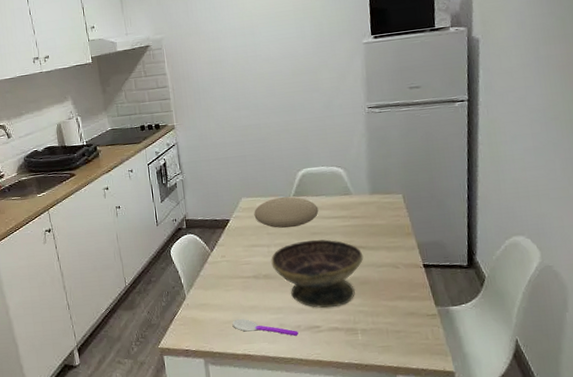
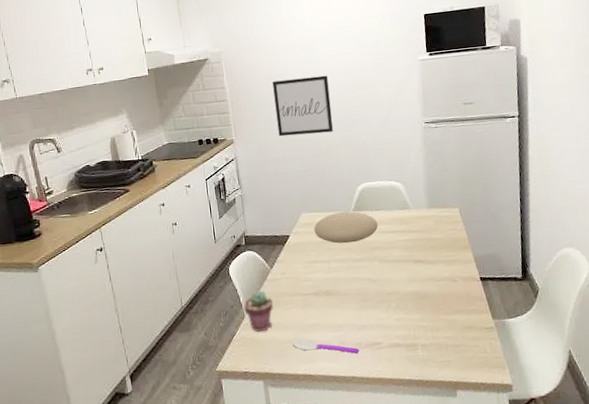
potted succulent: none [185,272,214,313] -> present [243,290,274,333]
wall art: none [213,60,275,123] -> present [272,75,334,137]
decorative bowl: present [271,239,364,308] -> none [331,254,423,324]

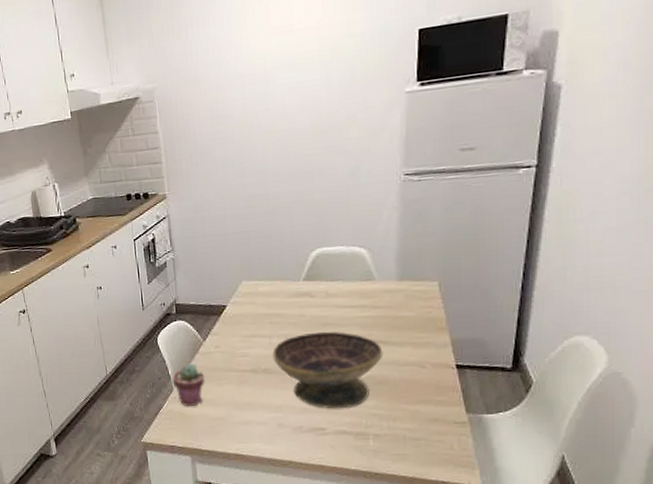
wall art: present [272,75,334,137] -> none [214,115,287,192]
spoon: present [292,337,359,354] -> none [224,415,299,437]
plate: present [314,211,378,244] -> none [255,281,333,318]
decorative bowl: none [331,254,423,324] -> present [272,331,383,409]

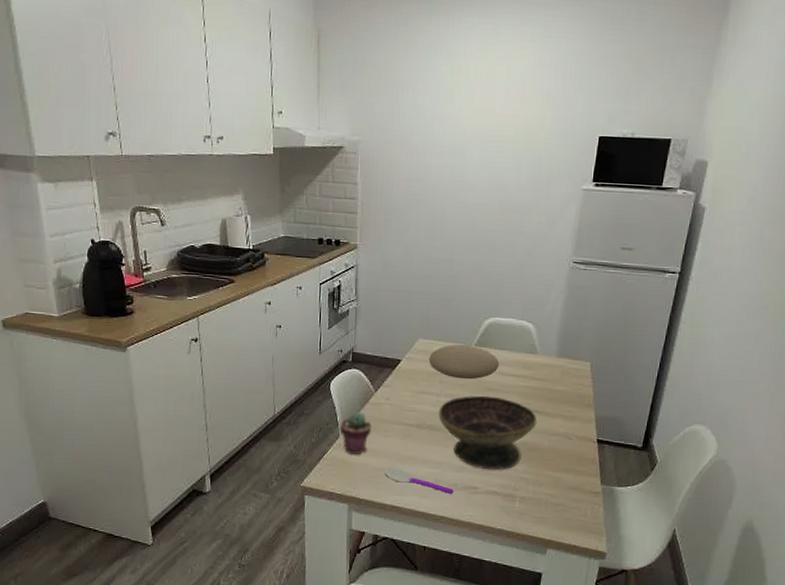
spoon: none [224,415,299,437] -> present [385,467,454,494]
plate: none [255,281,333,318] -> present [429,345,500,380]

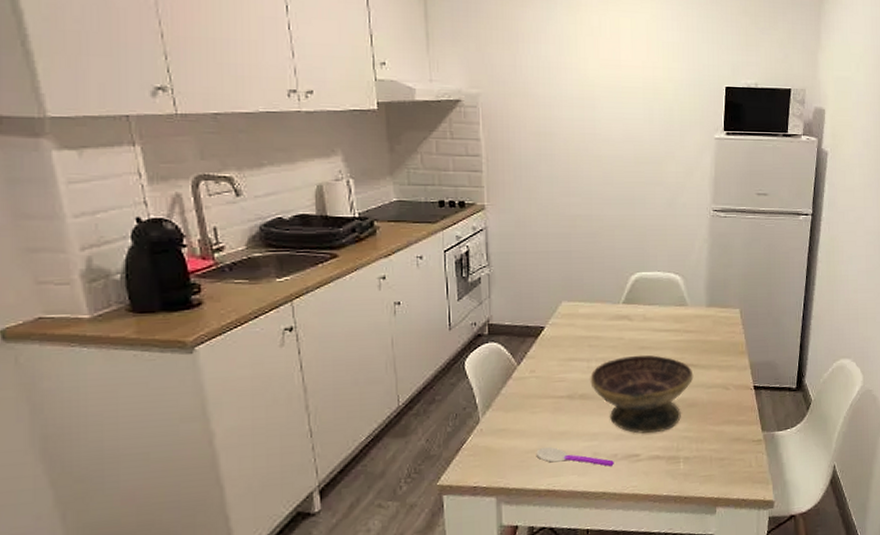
potted succulent: present [339,412,372,455] -> none [479,390,518,440]
plate: present [429,345,500,380] -> none [575,304,650,341]

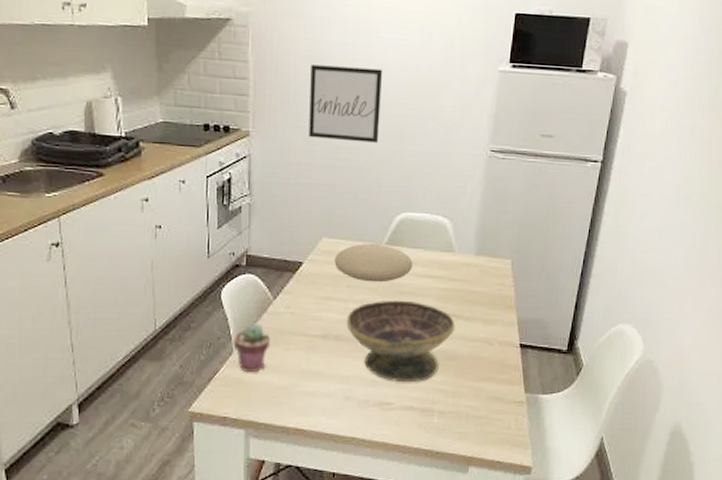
potted succulent: none [479,390,518,440] -> present [233,323,271,373]
spoon: present [536,446,614,467] -> none [287,385,365,412]
wall art: none [541,140,610,209] -> present [309,64,383,143]
plate: none [575,304,650,341] -> present [334,244,413,283]

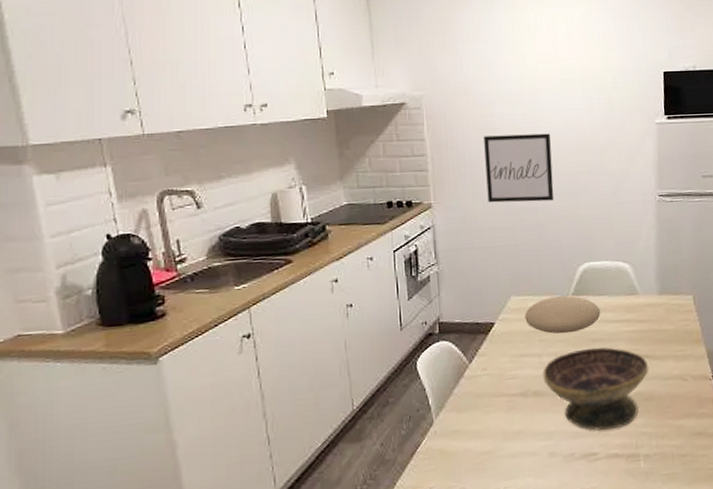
potted succulent: present [233,323,271,373] -> none [433,390,471,442]

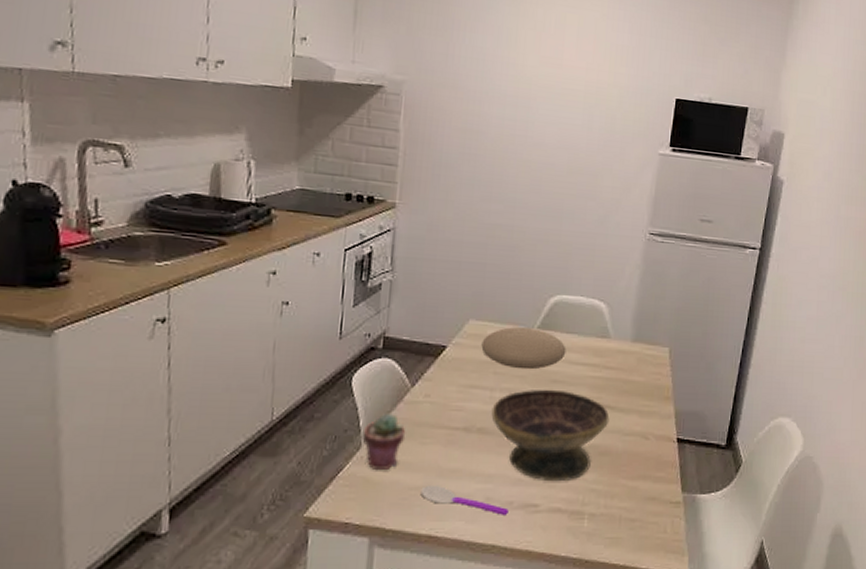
potted succulent: none [433,390,471,442] -> present [362,414,406,471]
wall art: present [484,133,555,203] -> none [460,137,542,221]
spoon: none [491,447,572,467] -> present [420,484,509,515]

